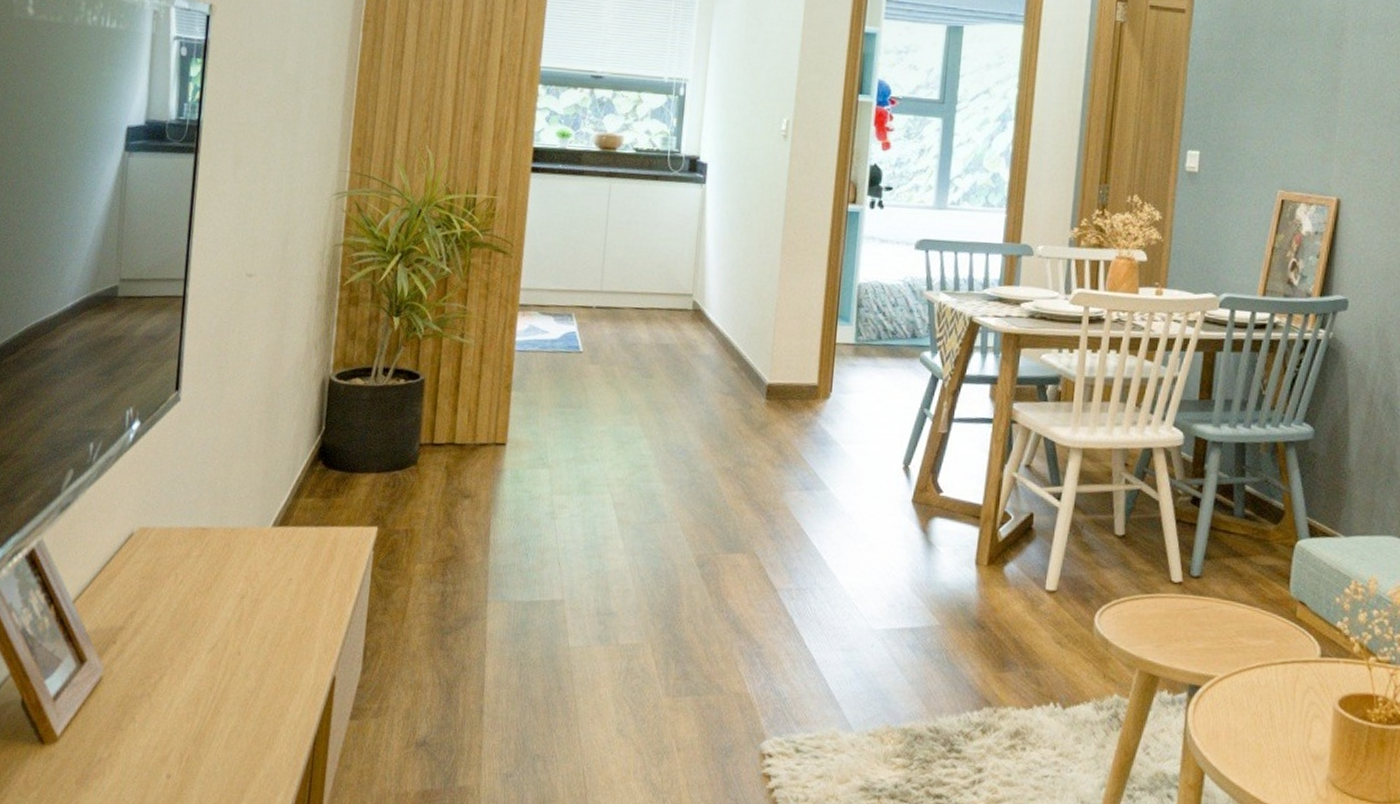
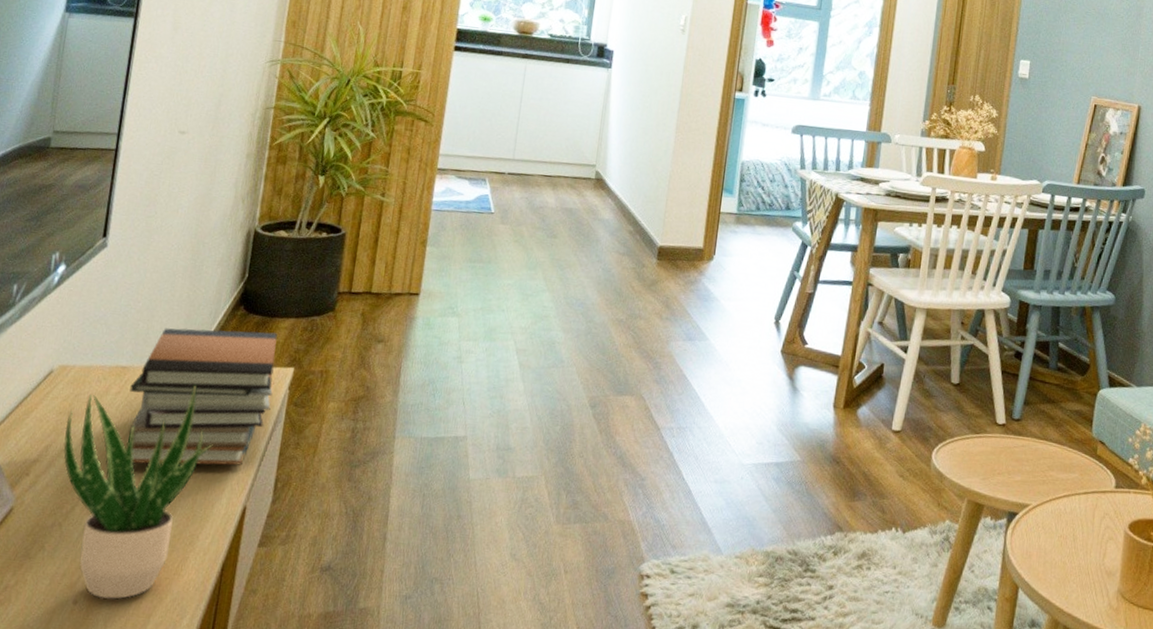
potted plant: none [148,546,298,774] -> present [63,385,213,599]
book stack: none [209,486,359,633] -> present [124,328,278,466]

